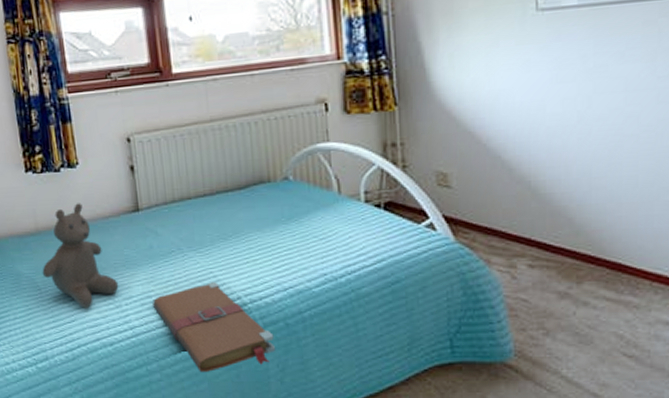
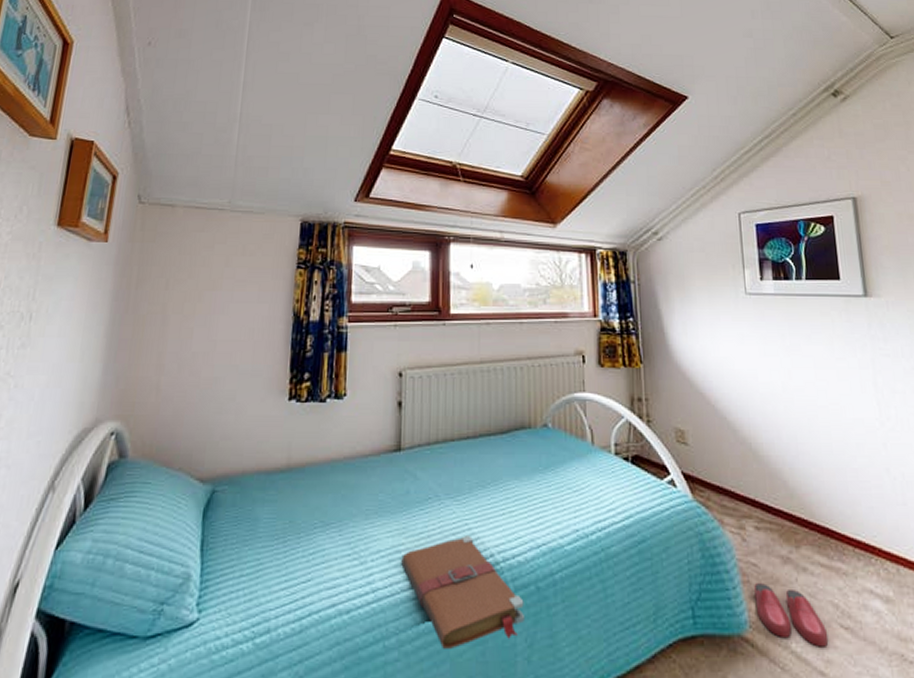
teddy bear: present [42,203,119,308] -> none [284,438,368,564]
slippers: none [523,316,607,373] -> present [754,582,829,647]

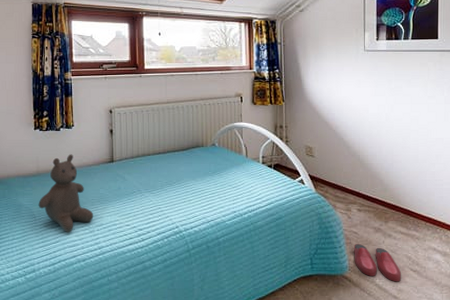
teddy bear: none [284,438,368,564] -> present [38,154,94,232]
book: present [401,536,526,650] -> none [117,215,200,282]

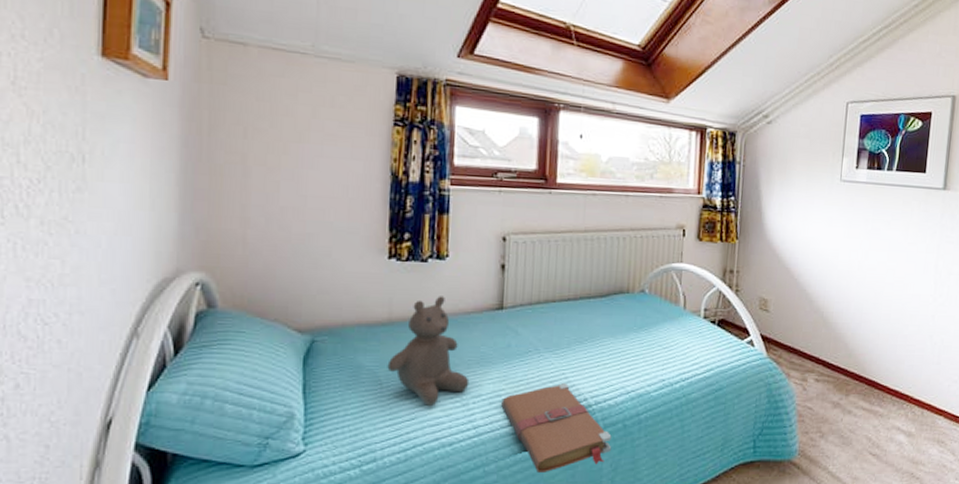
book: none [117,215,200,282] -> present [501,383,612,474]
slippers: present [354,243,402,282] -> none [806,421,859,469]

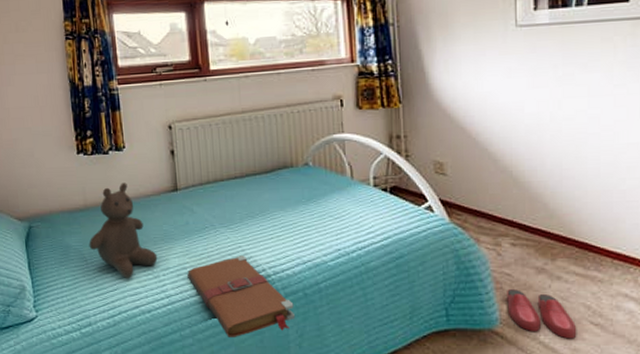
slippers: none [806,421,859,469] -> present [507,288,577,339]

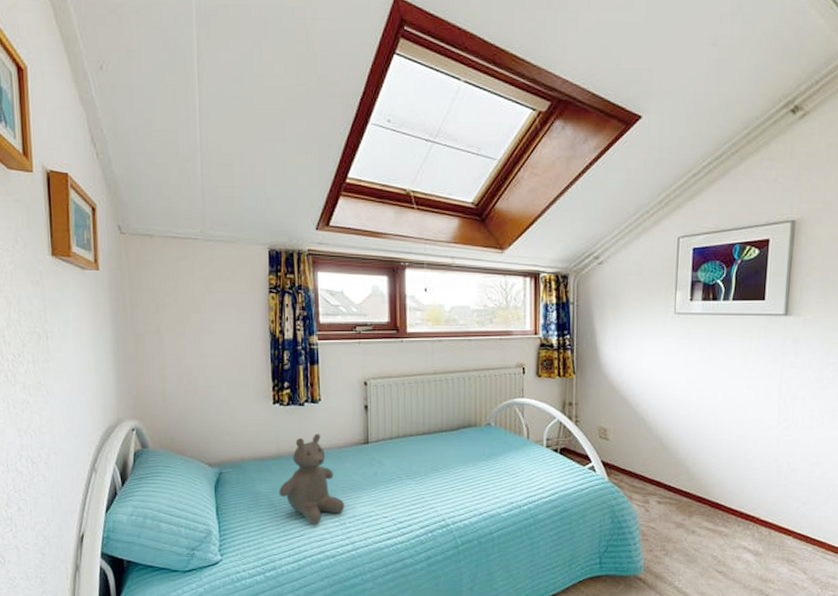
book: present [187,255,296,338] -> none [373,506,470,582]
slippers: present [507,288,577,339] -> none [650,540,705,584]

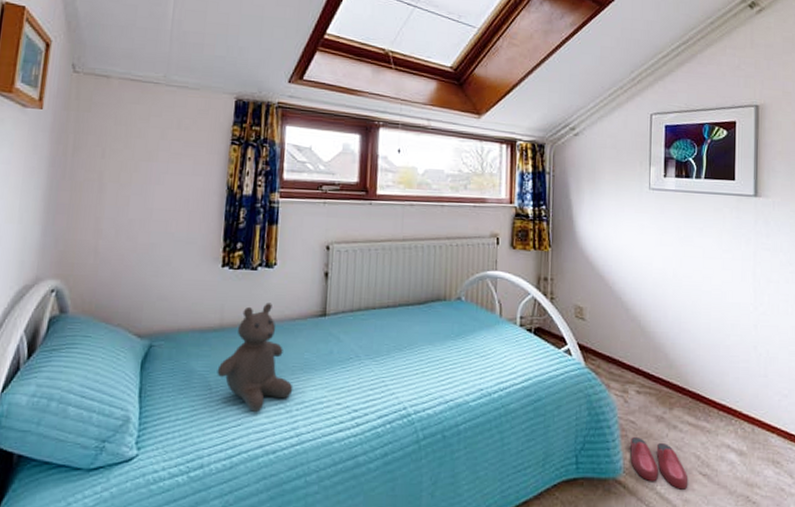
slippers: none [650,540,705,584] -> present [630,436,689,490]

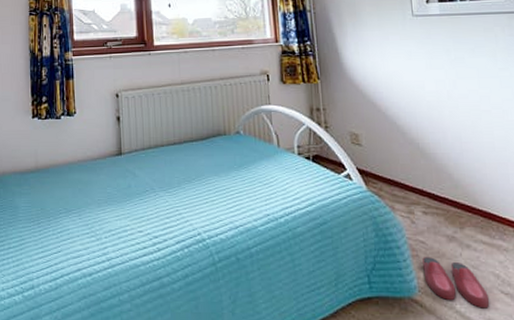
teddy bear: present [217,303,293,412] -> none [37,146,101,240]

